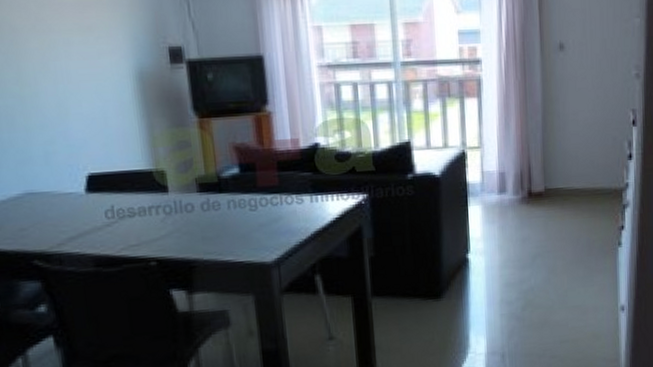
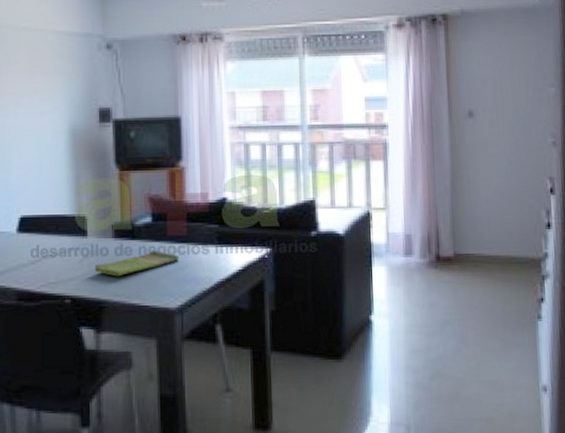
dish towel: none [179,202,273,234] -> present [94,250,180,277]

